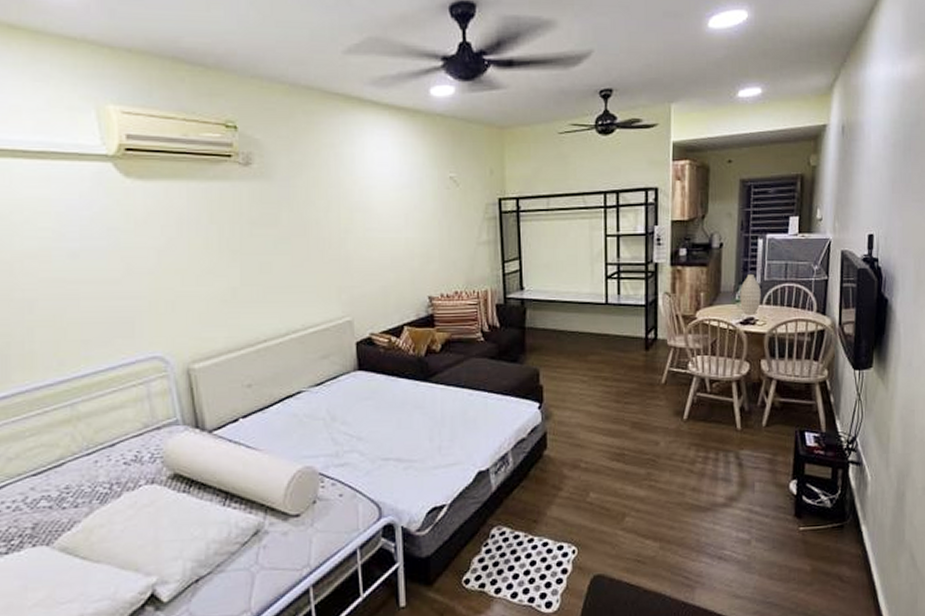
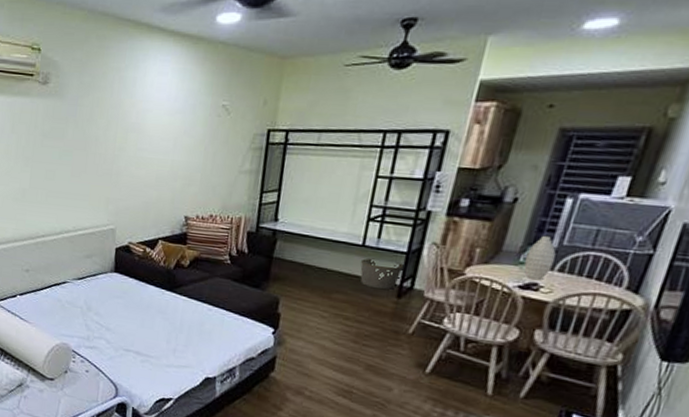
basket: none [608,315,645,345] -> present [360,258,404,290]

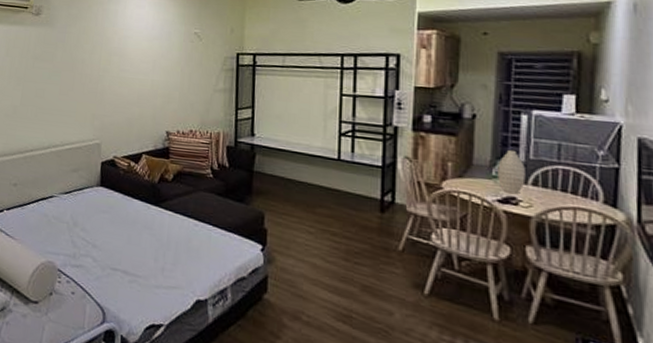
basket: present [360,258,404,290] -> none [339,172,381,205]

